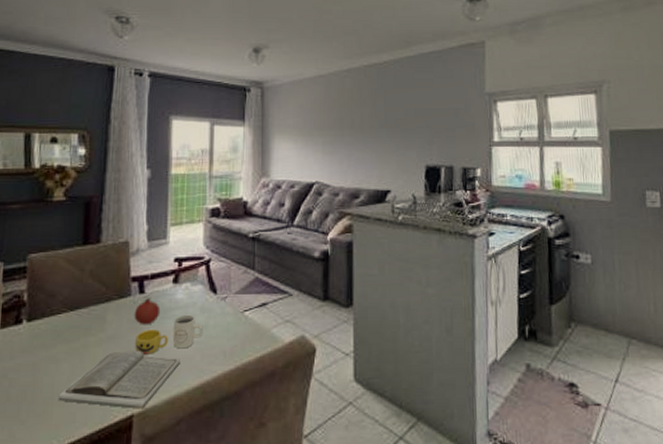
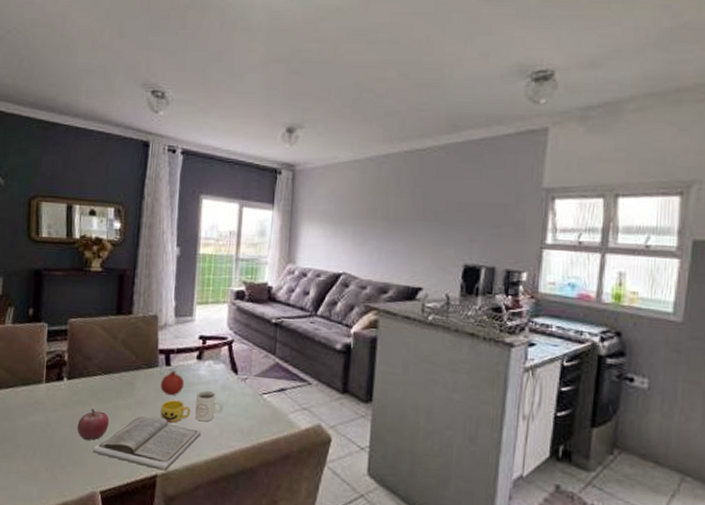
fruit: none [39,351,78,387] -> present [77,409,110,440]

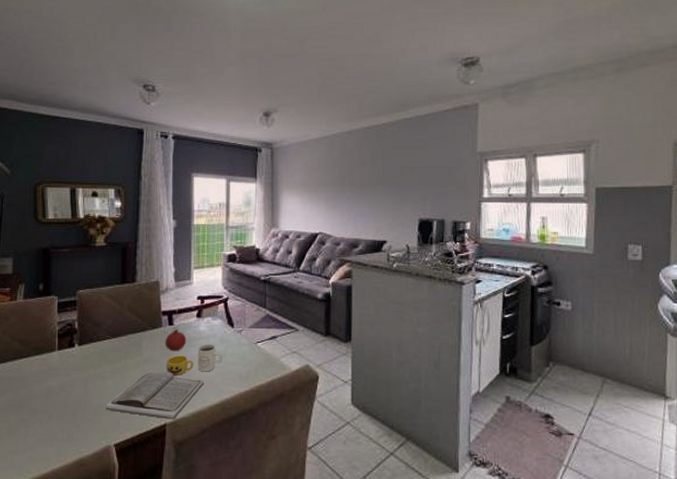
fruit: present [77,409,110,440] -> none [90,370,120,399]

